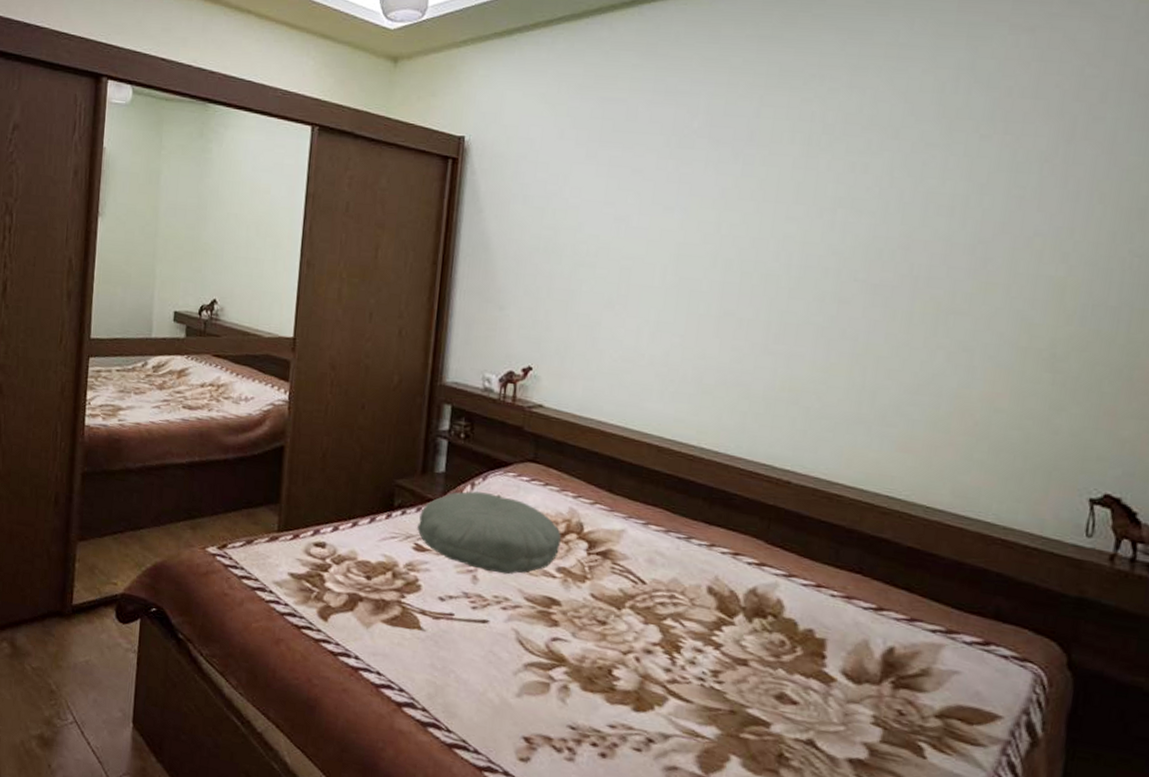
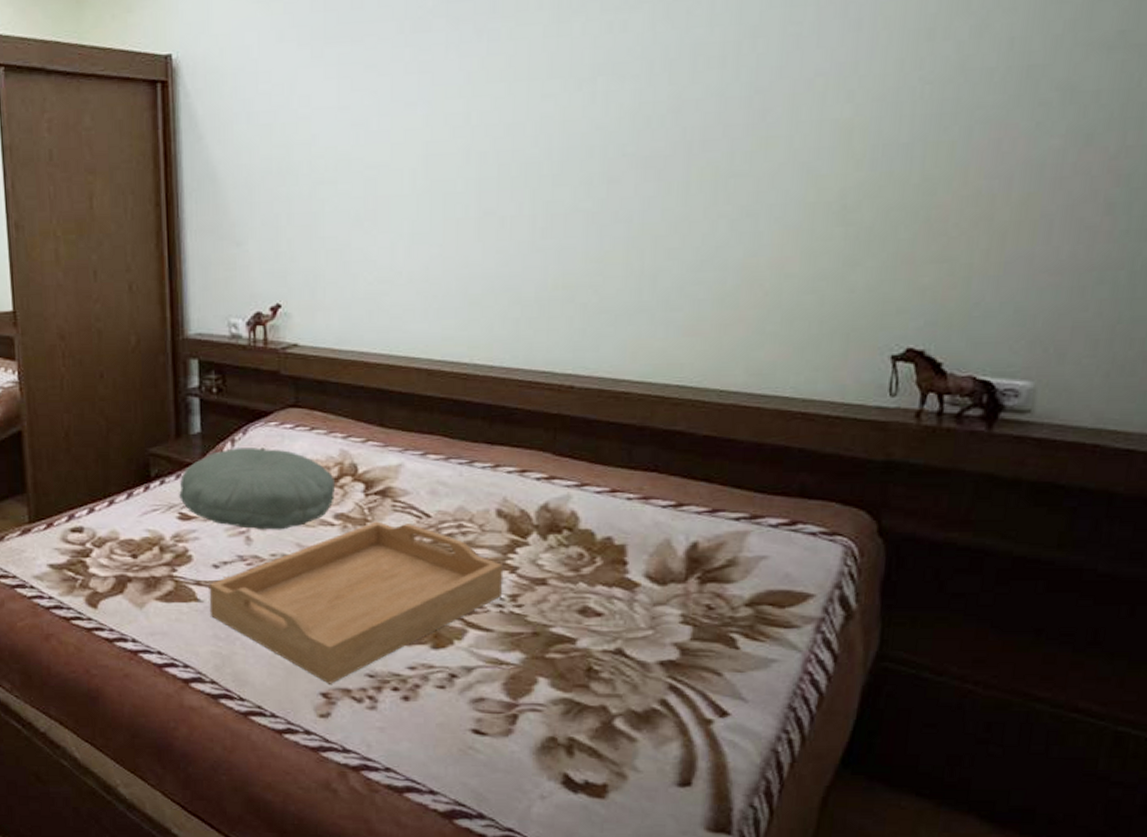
serving tray: none [430,579,709,730] -> present [209,521,504,684]

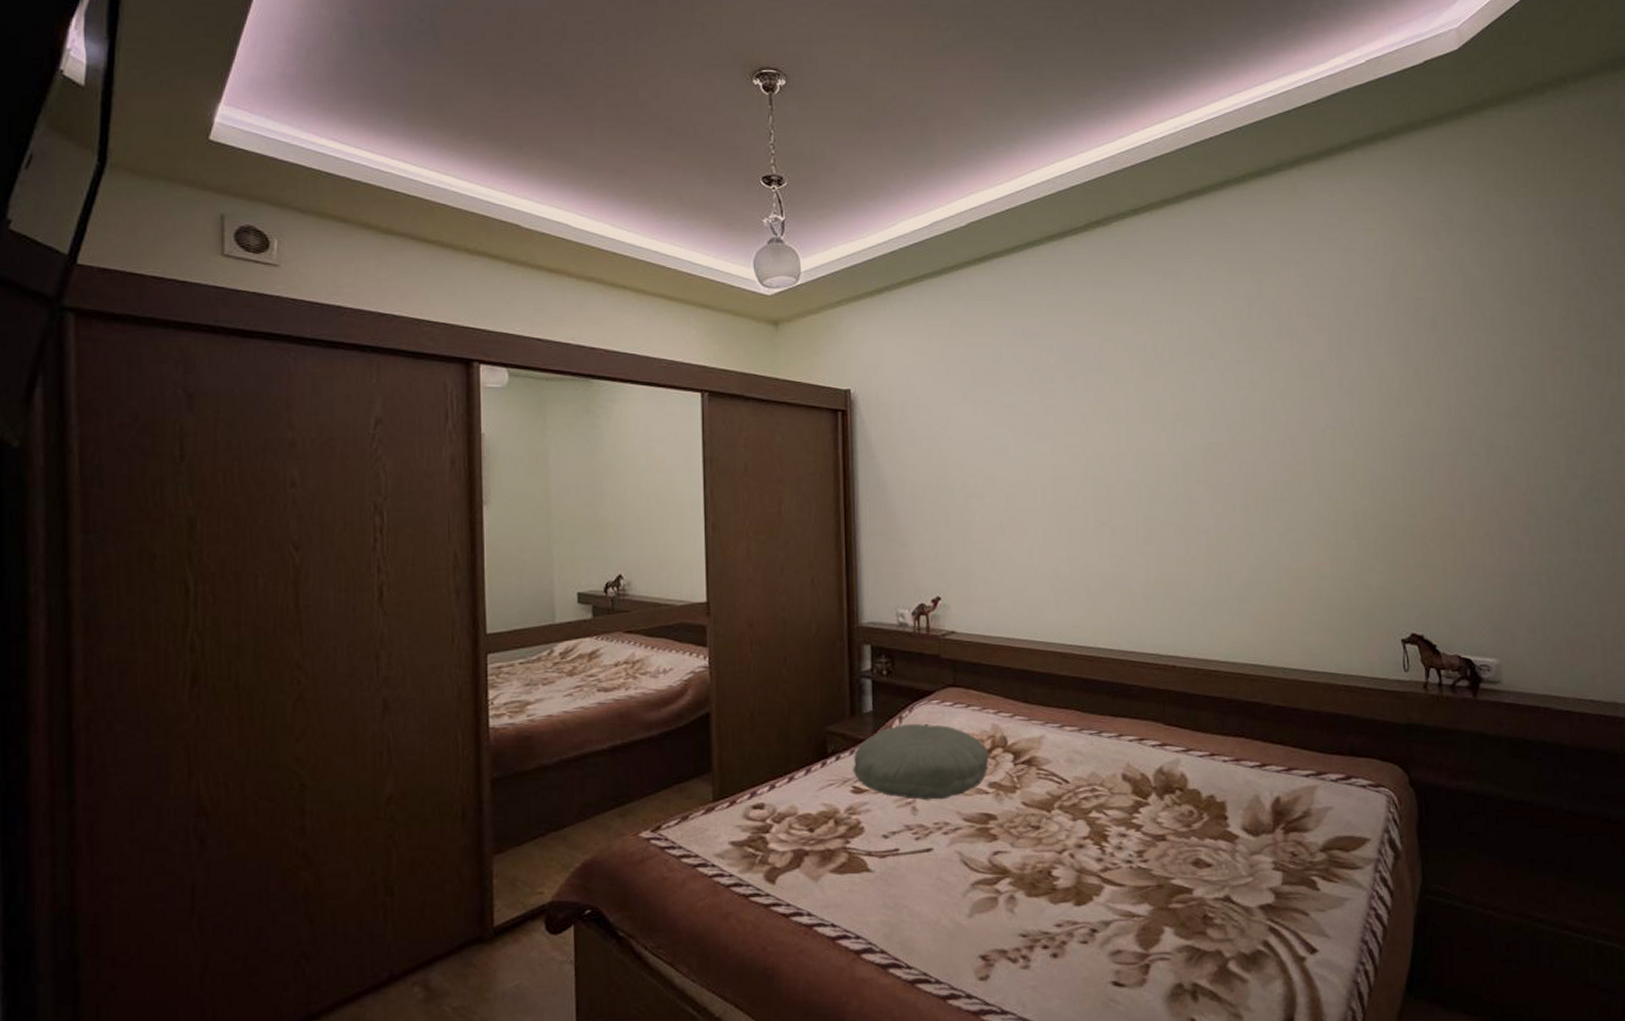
serving tray: present [209,521,504,684] -> none [879,788,1131,946]

